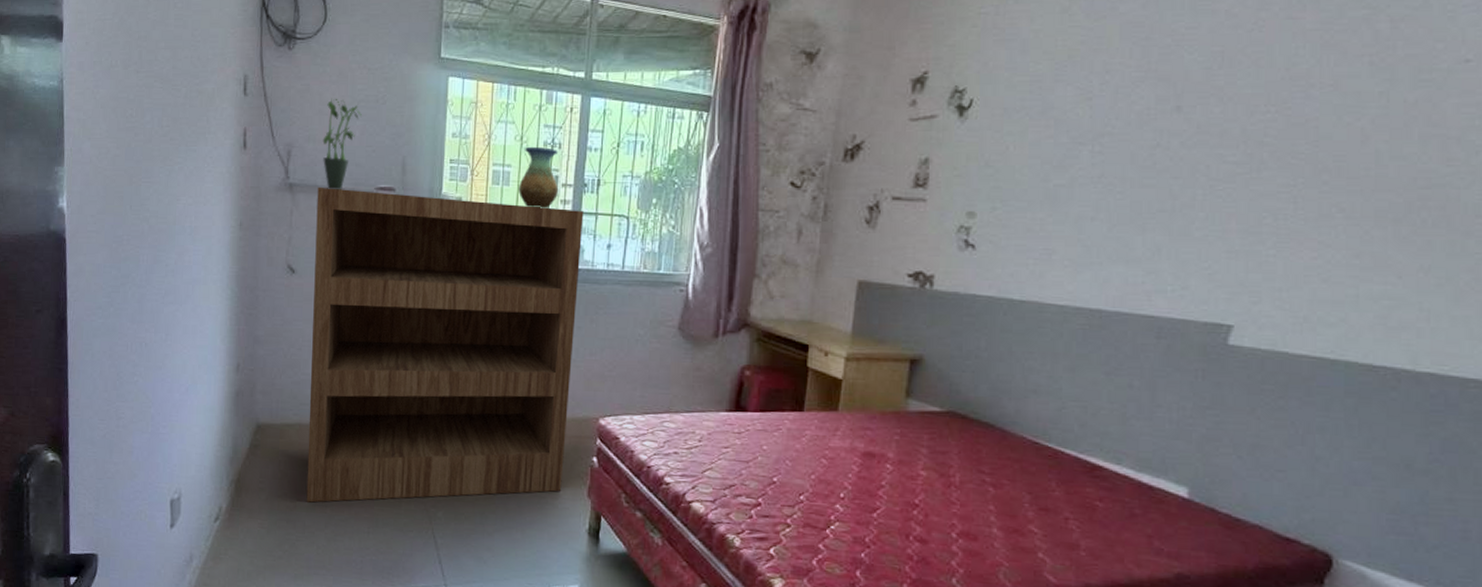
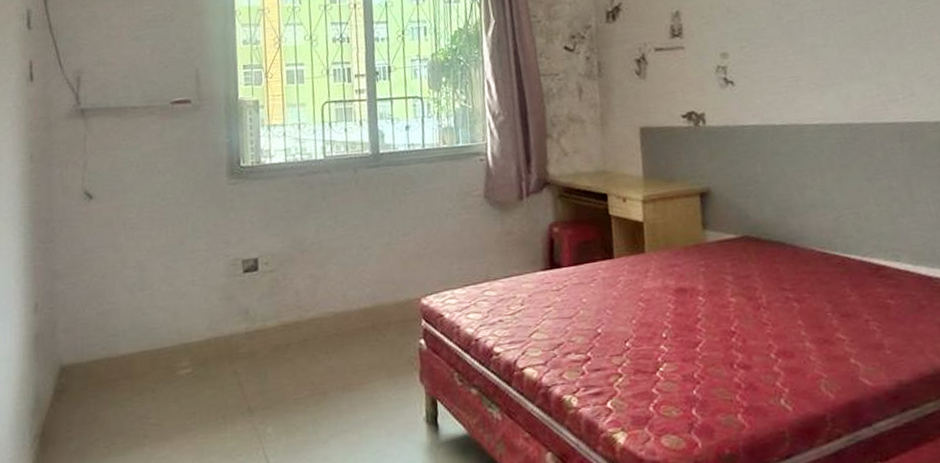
bookshelf: present [306,186,584,503] -> none [111,97,393,444]
potted plant: present [322,98,362,190] -> none [112,21,151,110]
vase: present [519,146,558,208] -> none [313,43,352,101]

